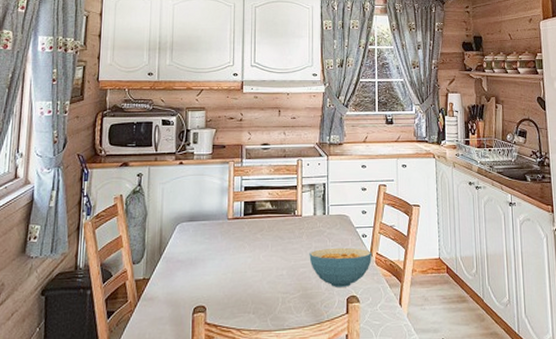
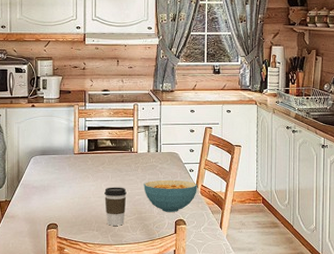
coffee cup: none [263,258,289,306] -> present [104,187,127,226]

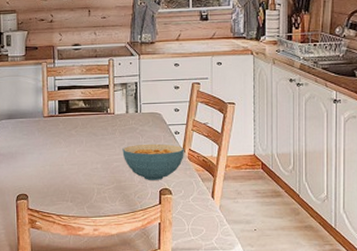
coffee cup: present [104,187,127,226] -> none [78,153,103,196]

